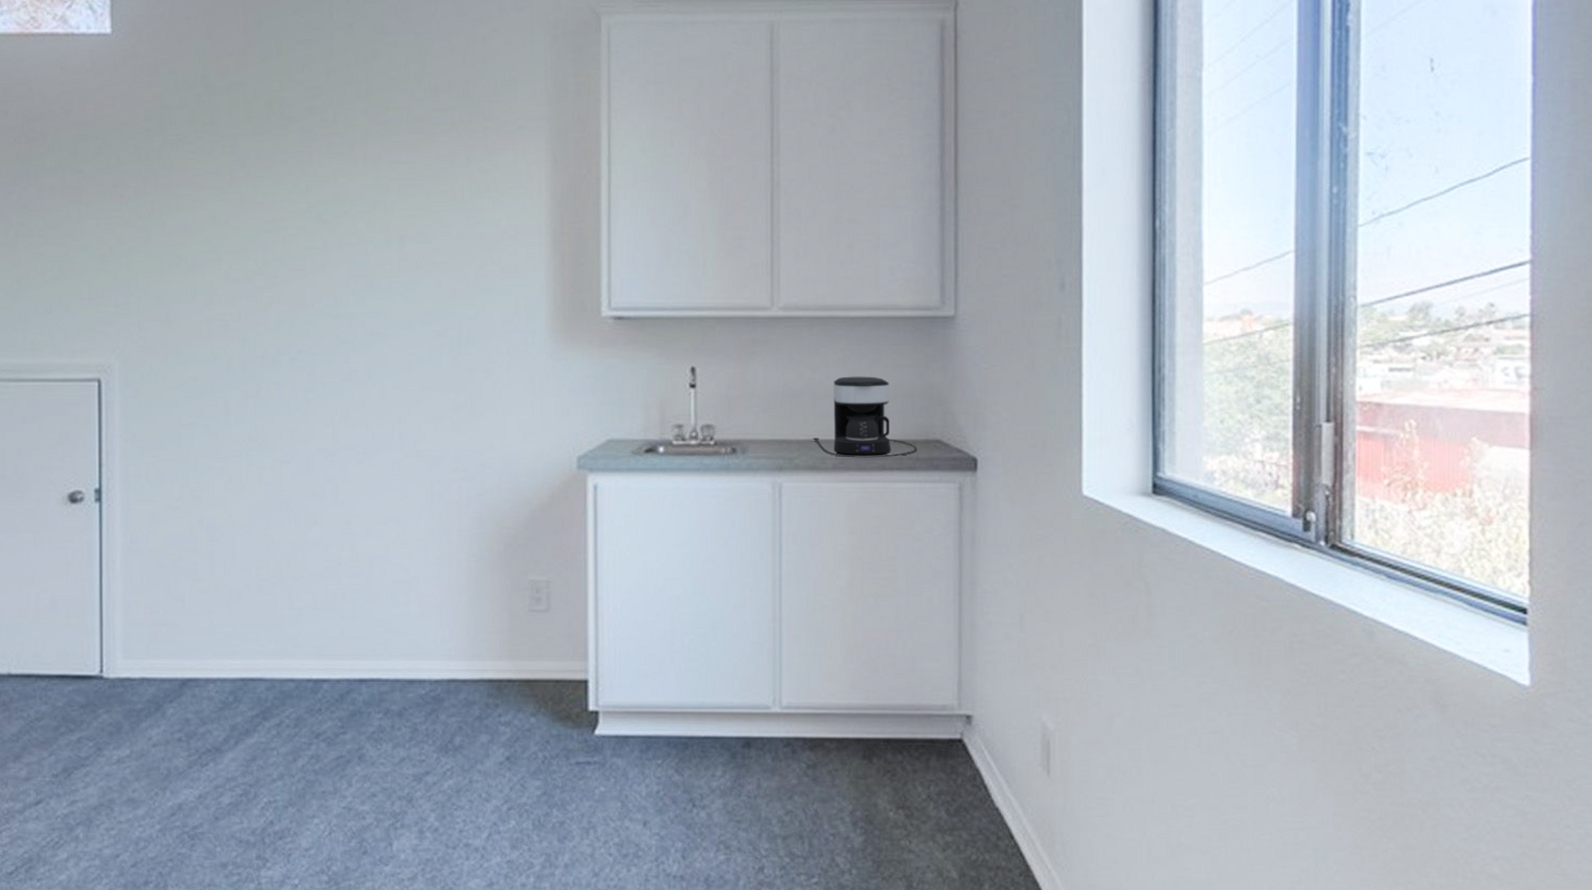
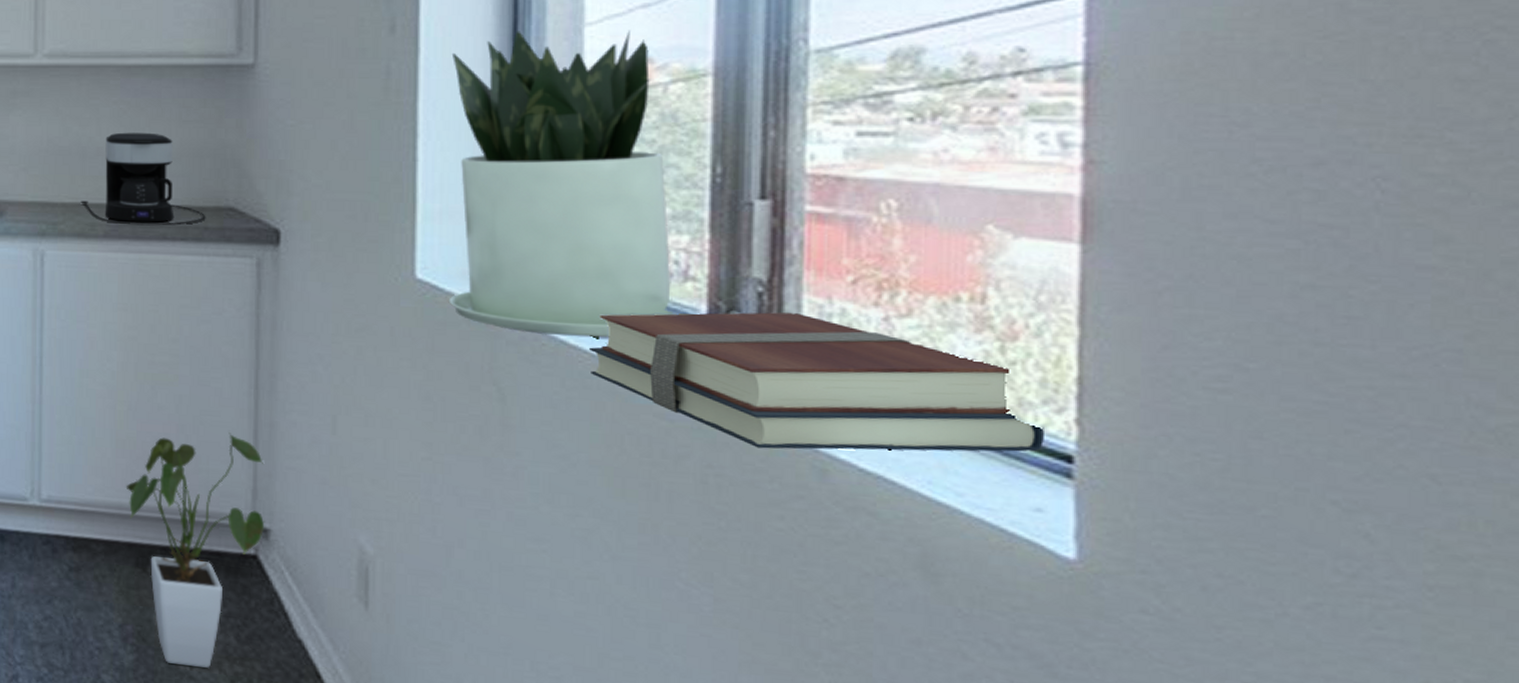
house plant: none [854,635,968,841] -> present [125,432,265,668]
planter: none [1107,288,1287,538] -> present [448,30,700,338]
books: none [1210,511,1509,618] -> present [589,312,1044,452]

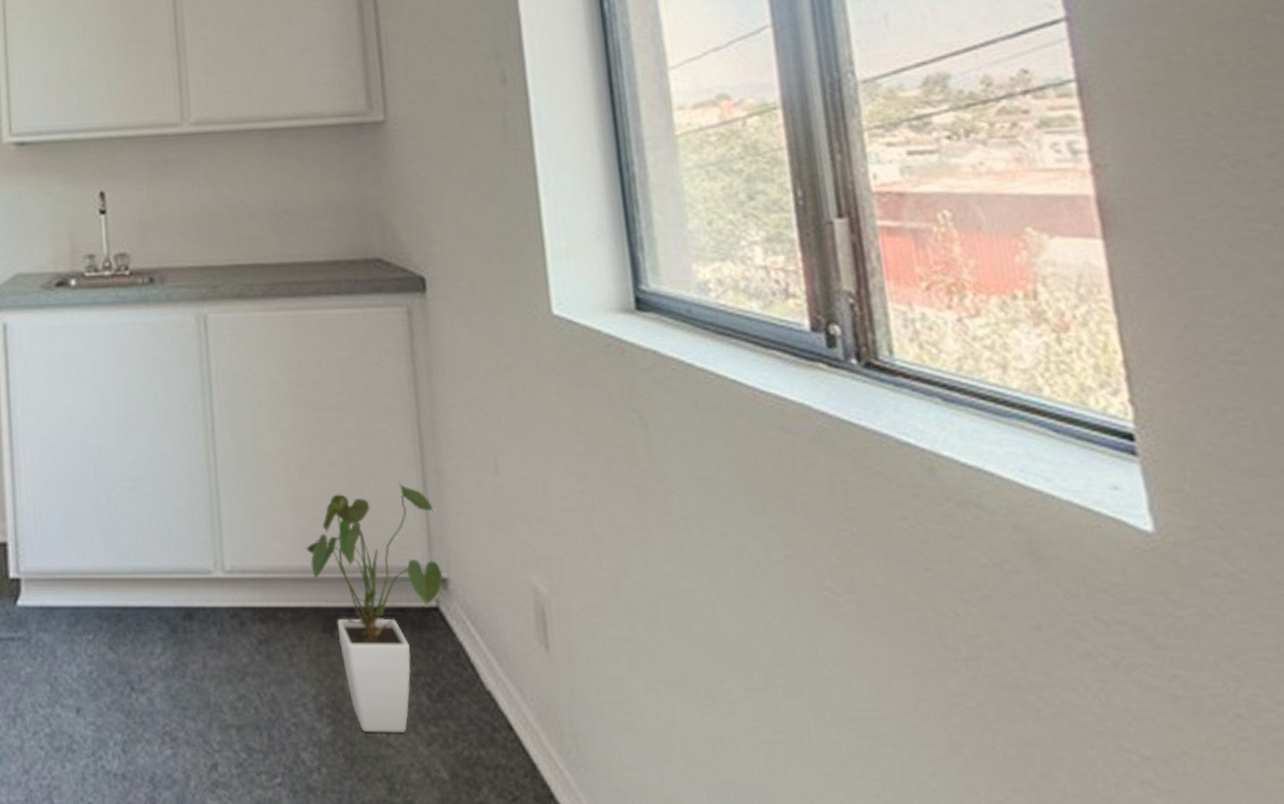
coffee maker: present [81,132,206,226] -> none [237,191,356,283]
planter: present [448,30,700,338] -> none [558,71,804,360]
books: present [589,312,1044,452] -> none [714,321,1108,452]

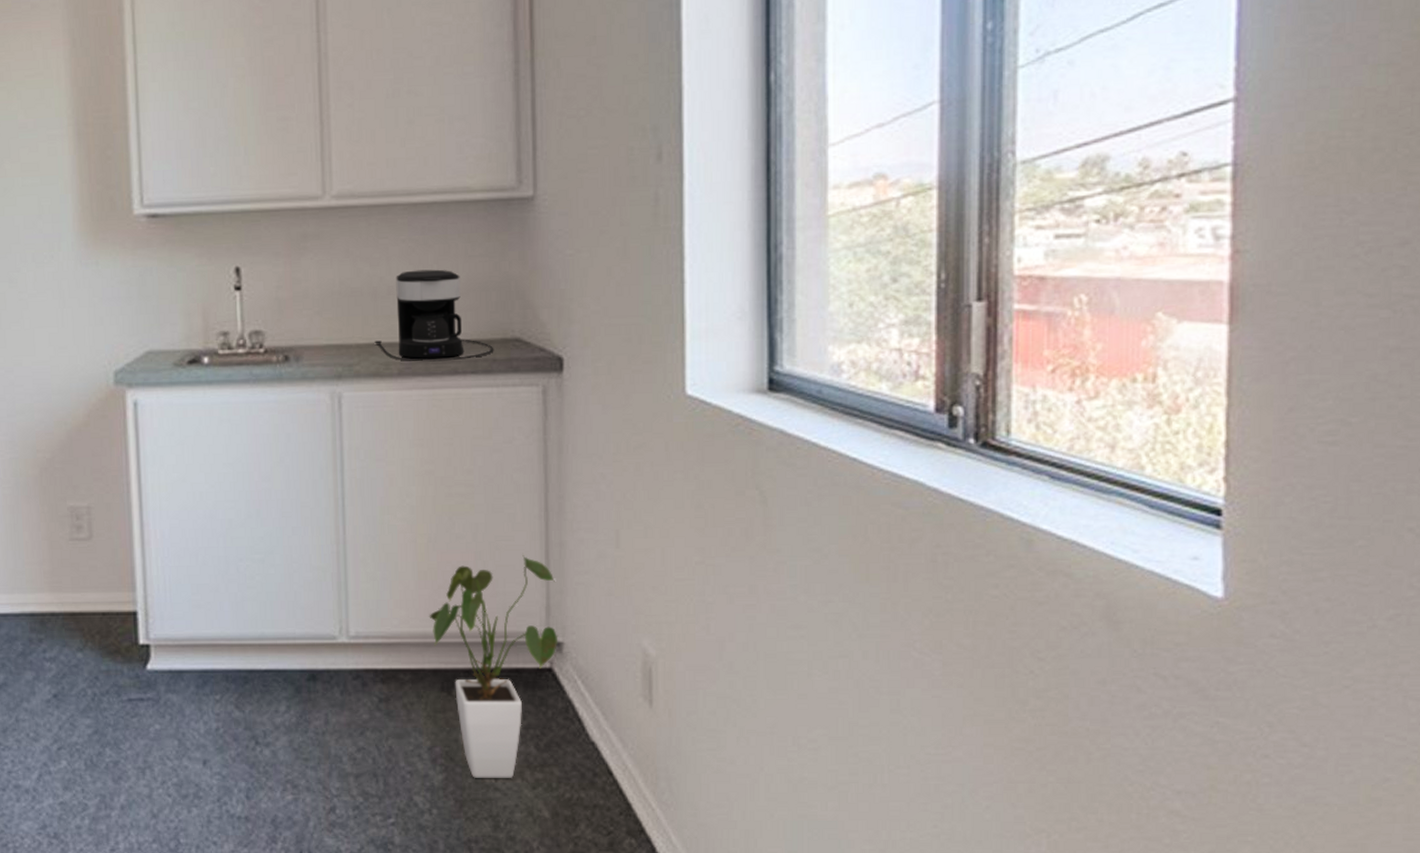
coffee maker: none [237,191,356,283] -> present [374,269,494,362]

